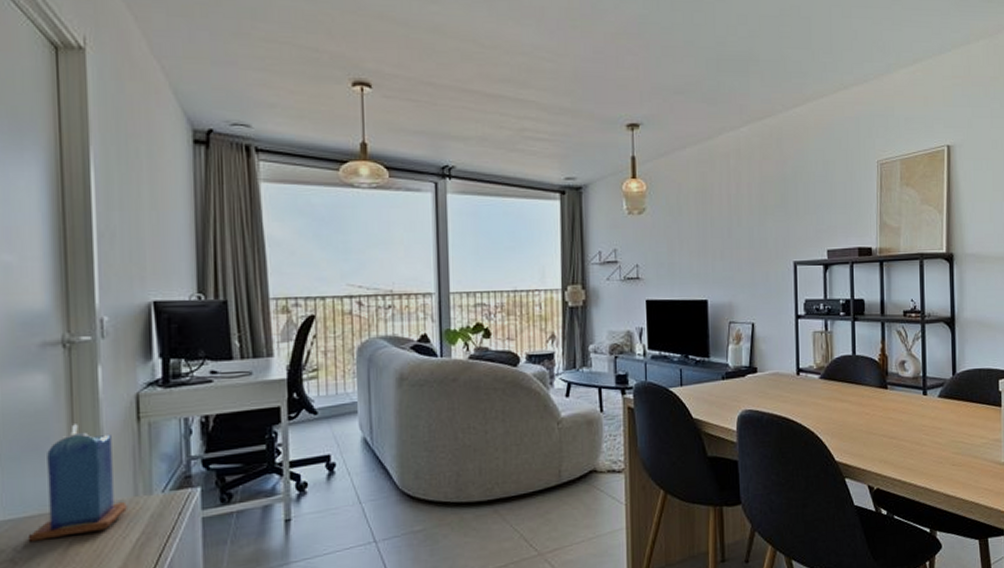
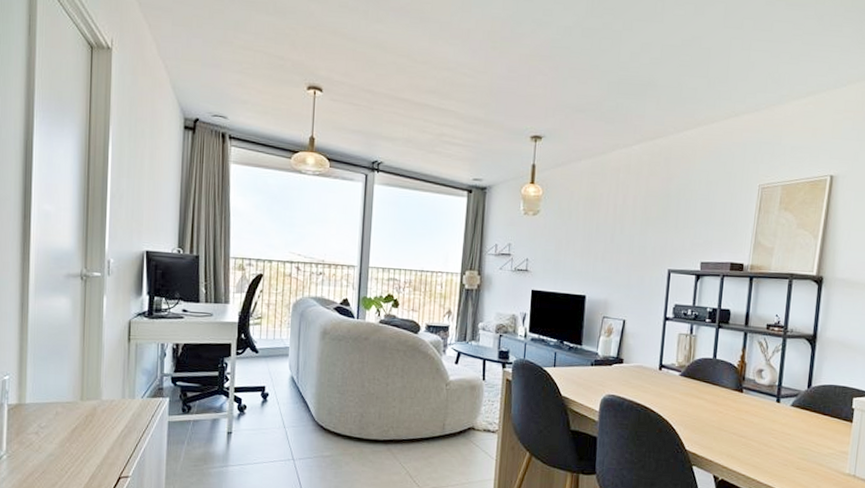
candle: present [27,424,127,543] -> none [48,338,116,422]

